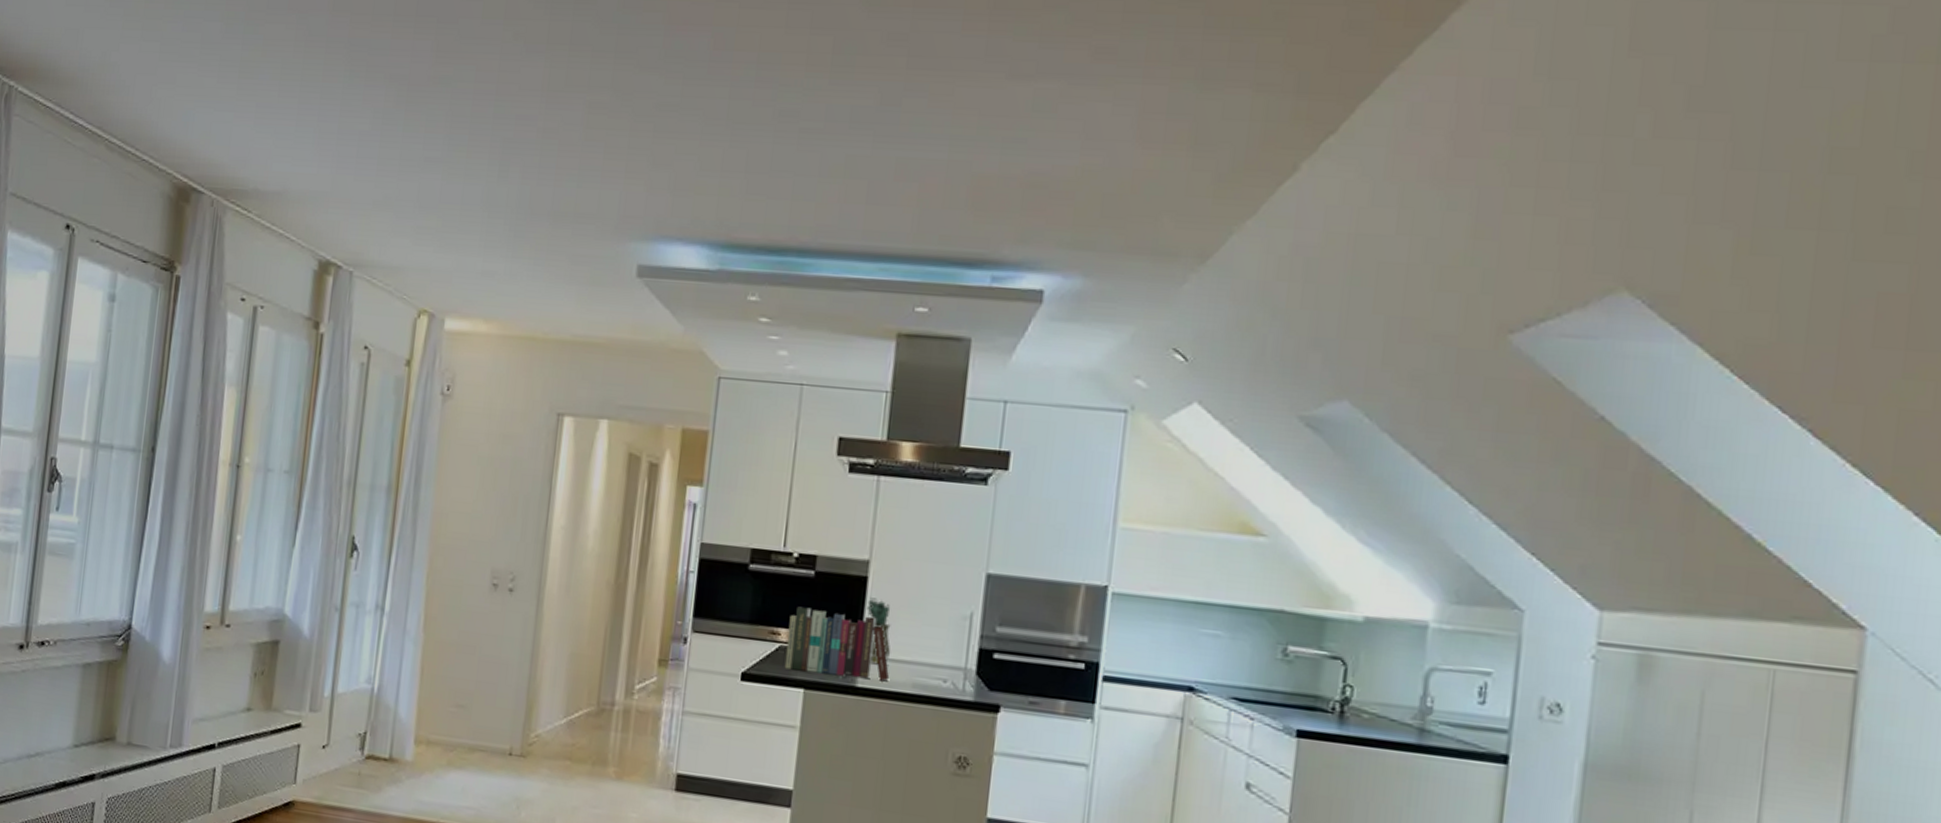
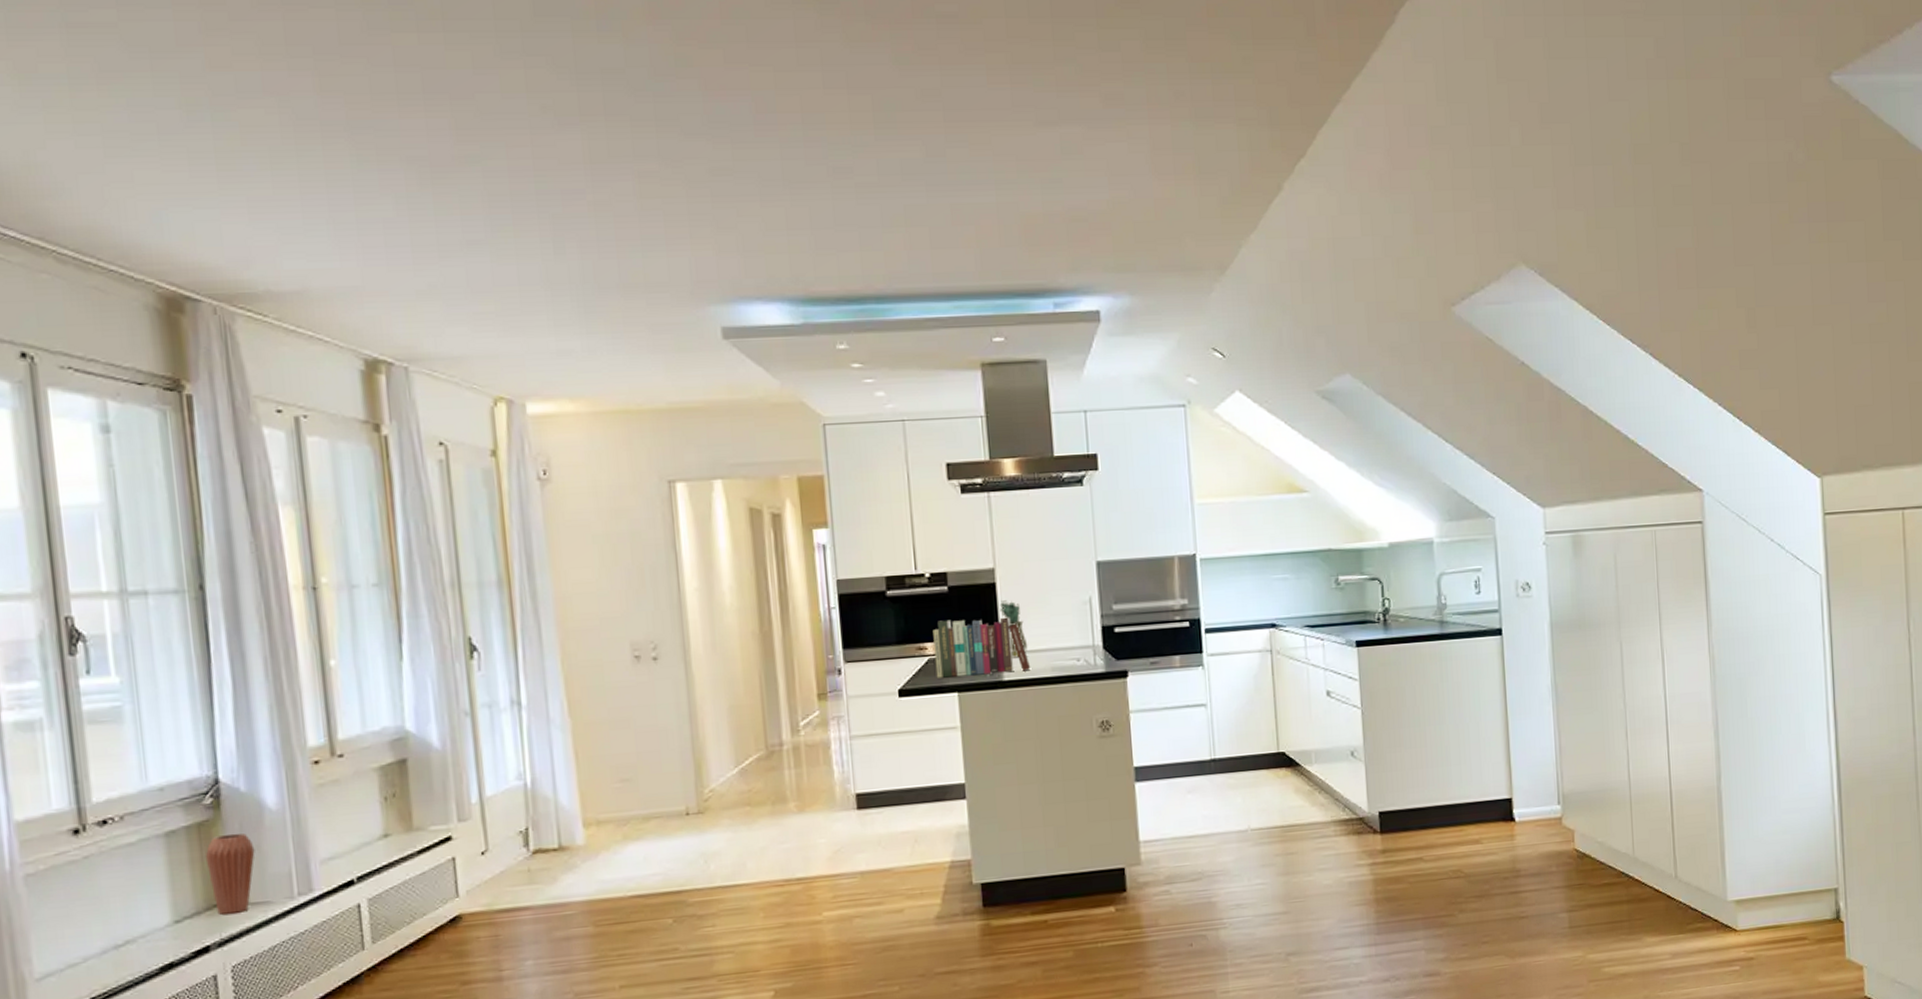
vase: none [106,676,146,751] -> present [205,833,255,915]

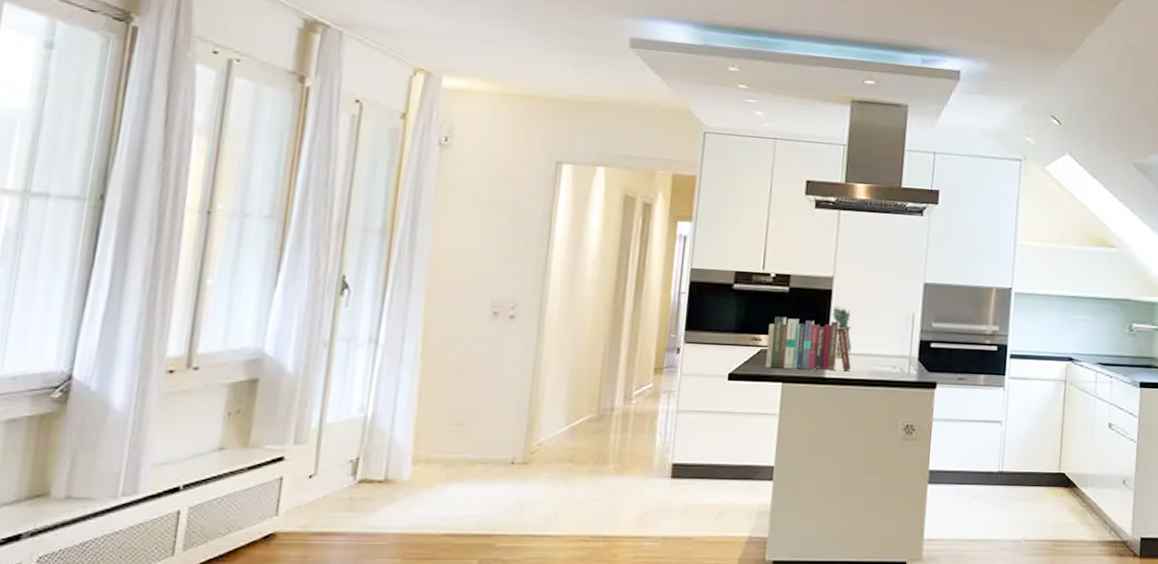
vase: present [205,833,255,915] -> none [37,428,91,505]

